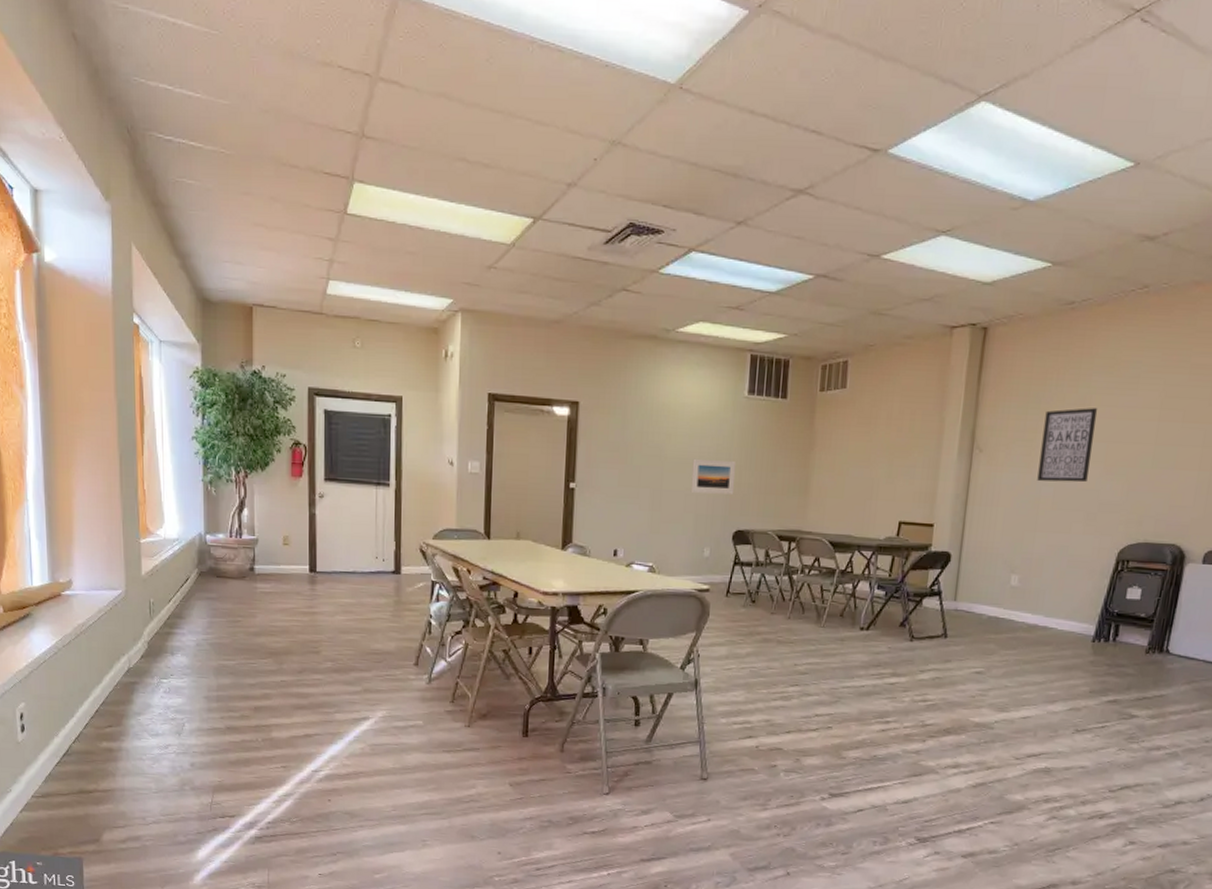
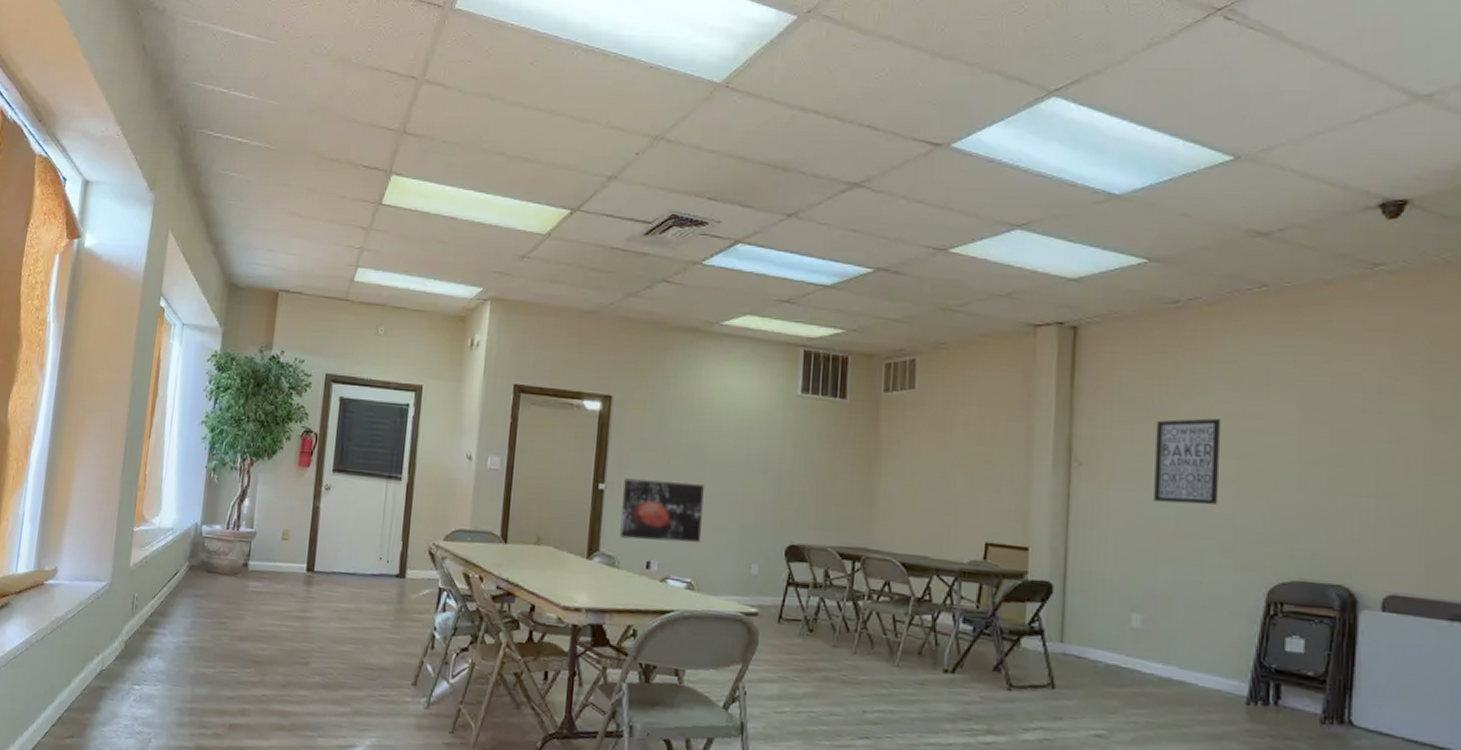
wall art: none [590,477,663,532] -> present [620,478,704,542]
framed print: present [690,458,737,494] -> none [736,461,789,504]

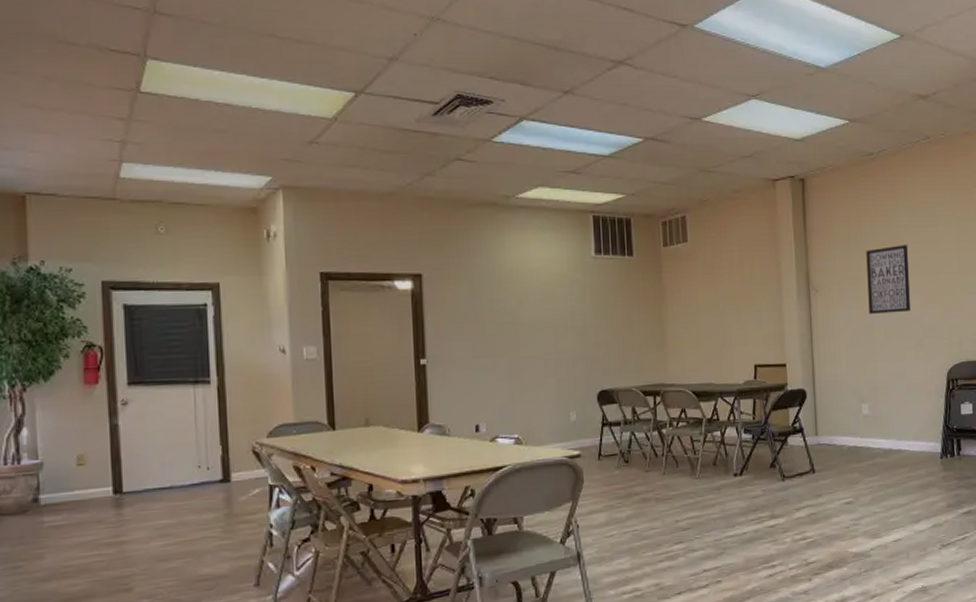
wall art: present [620,478,704,542] -> none [444,348,522,408]

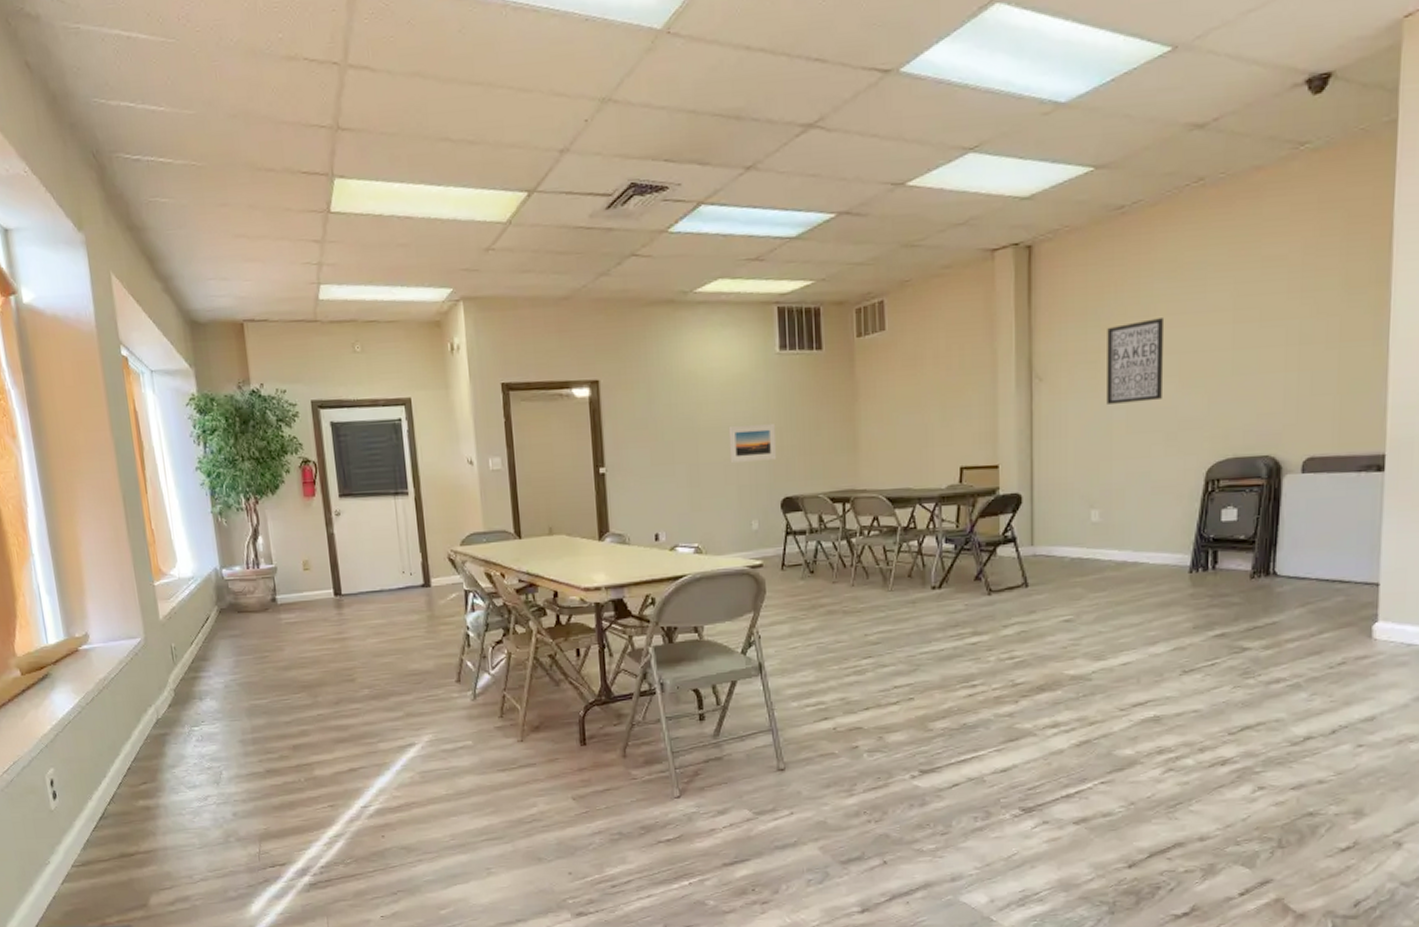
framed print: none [548,321,594,357] -> present [728,424,777,463]

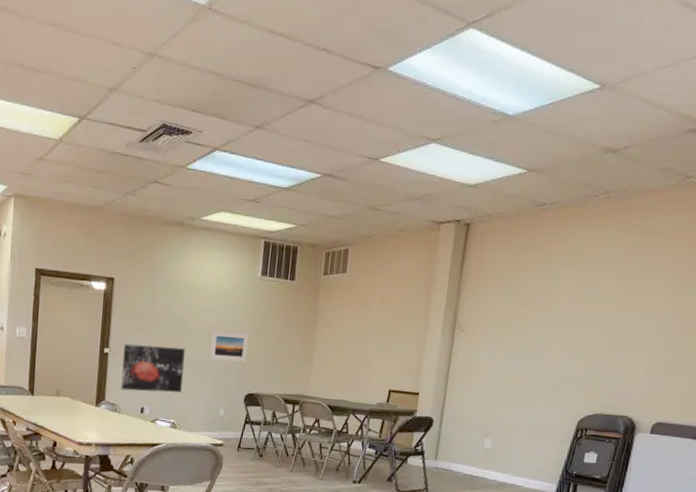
wall art: none [623,454,702,516] -> present [121,344,185,393]
wall art: present [1107,318,1165,404] -> none [509,296,564,361]

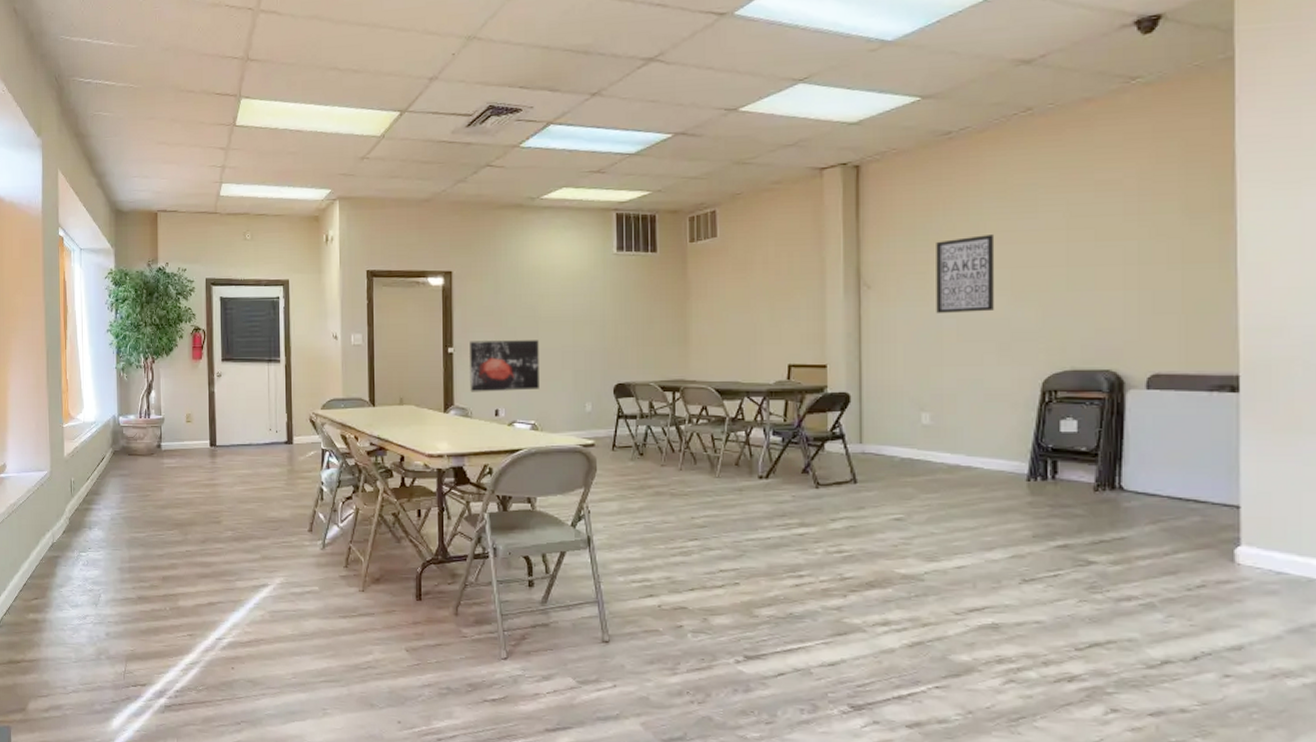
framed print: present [209,330,250,362] -> none [567,315,612,349]
wall art: none [509,296,564,361] -> present [936,235,995,313]

